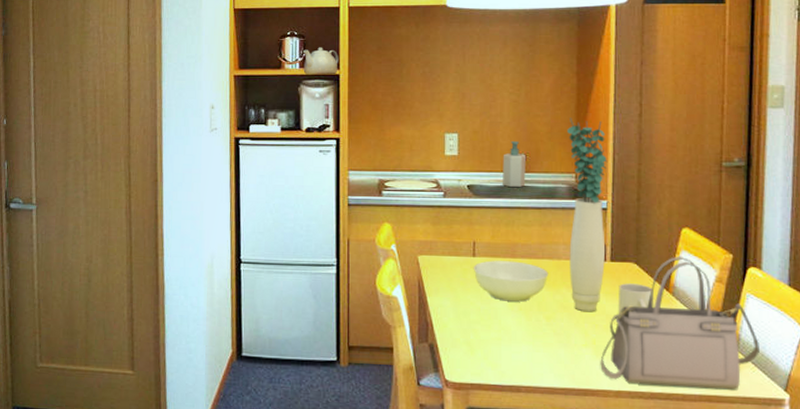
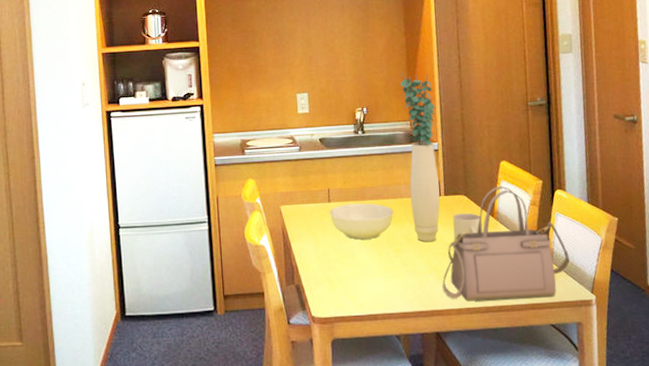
teapot: present [303,47,339,75] -> none [165,22,198,49]
soap bottle: present [503,141,527,188] -> none [348,96,369,138]

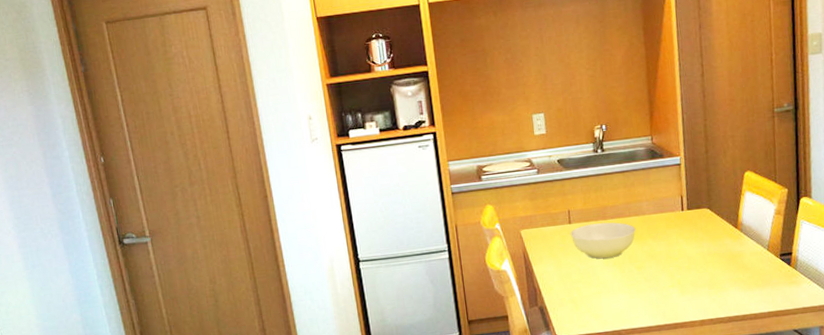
vase: present [400,72,440,243] -> none [640,85,683,258]
handbag: present [442,185,570,301] -> none [685,196,814,312]
cup: present [453,213,480,244] -> none [696,226,724,258]

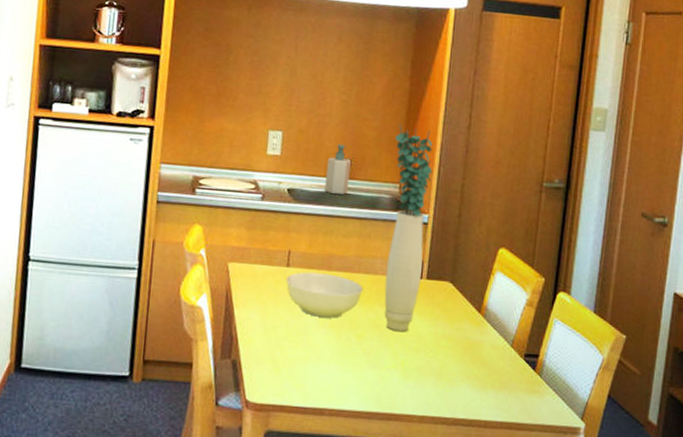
soap bottle: none [586,113,609,157] -> present [325,144,352,196]
vase: none [640,85,683,258] -> present [384,124,433,332]

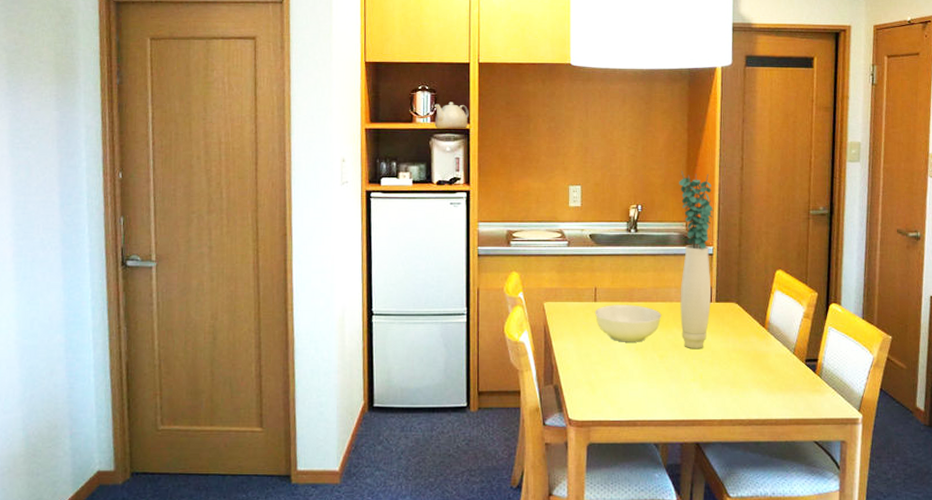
teapot: none [119,22,161,55] -> present [434,102,469,129]
soap bottle: present [325,144,352,196] -> none [621,193,643,236]

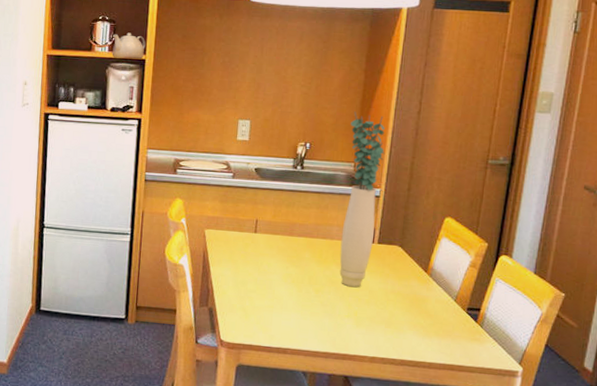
bowl: present [594,305,662,342] -> none [253,237,321,275]

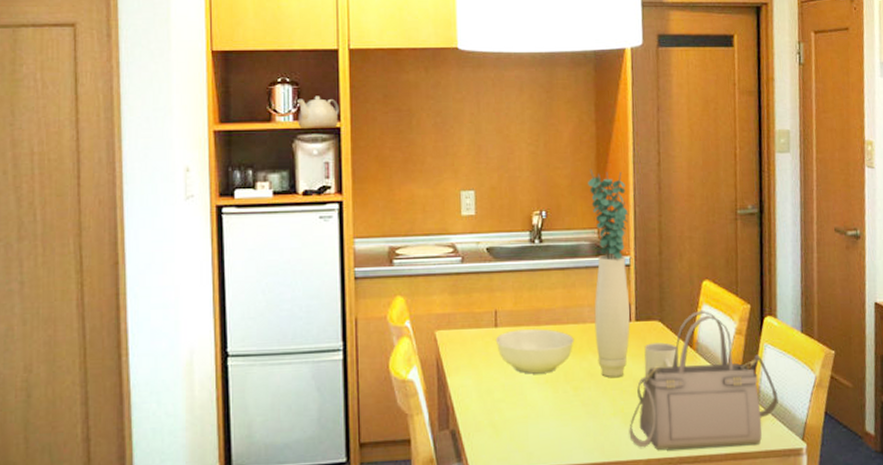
bowl: none [253,237,321,275] -> present [495,329,574,374]
handbag: none [359,242,502,362] -> present [629,310,778,450]
cup: none [379,263,412,294] -> present [644,342,677,381]

